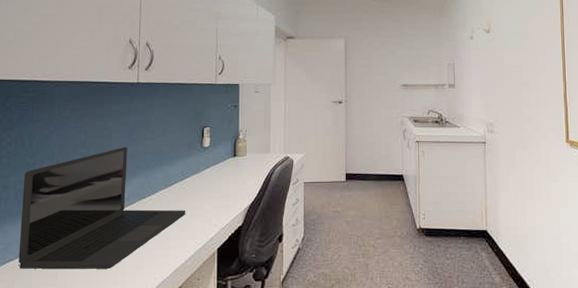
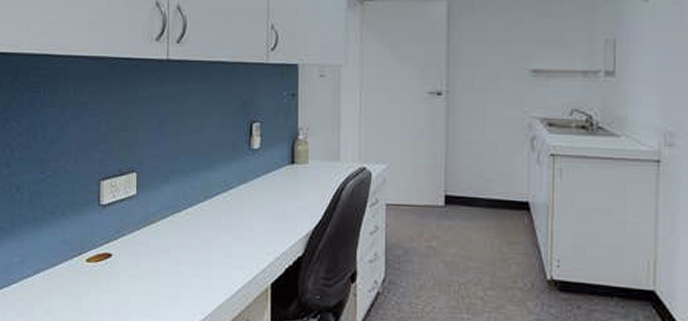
laptop: present [18,146,186,269] -> none [37,143,231,297]

